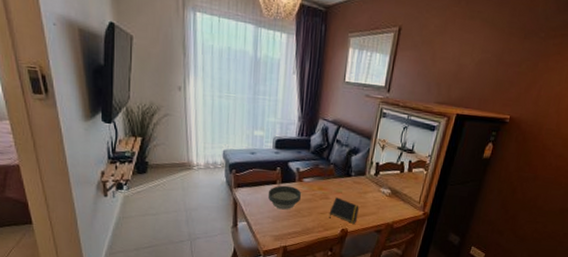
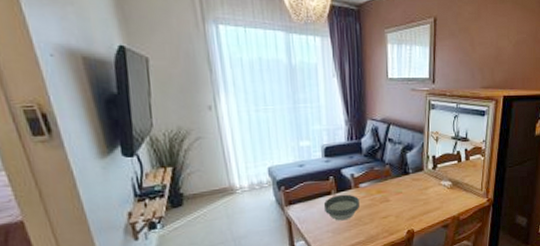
notepad: present [328,197,359,224] -> none [392,198,422,223]

